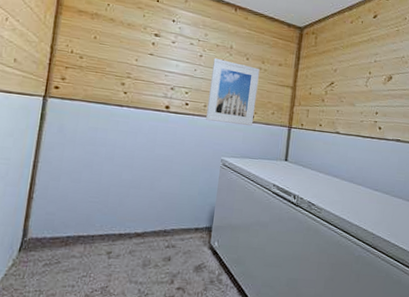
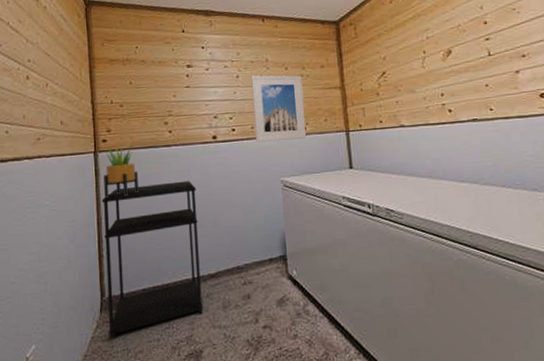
shelving unit: none [23,136,140,280] -> present [101,180,204,340]
potted plant: none [46,92,85,146] -> present [103,144,139,197]

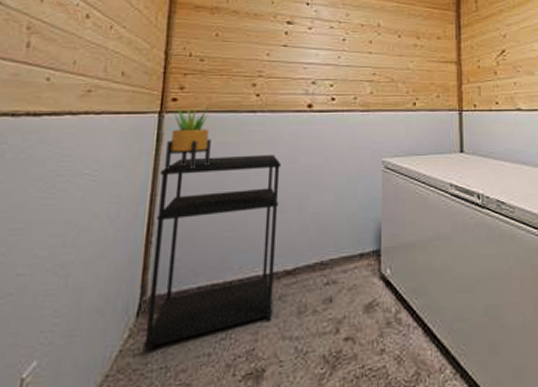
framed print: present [251,75,307,142] -> none [358,41,416,115]

